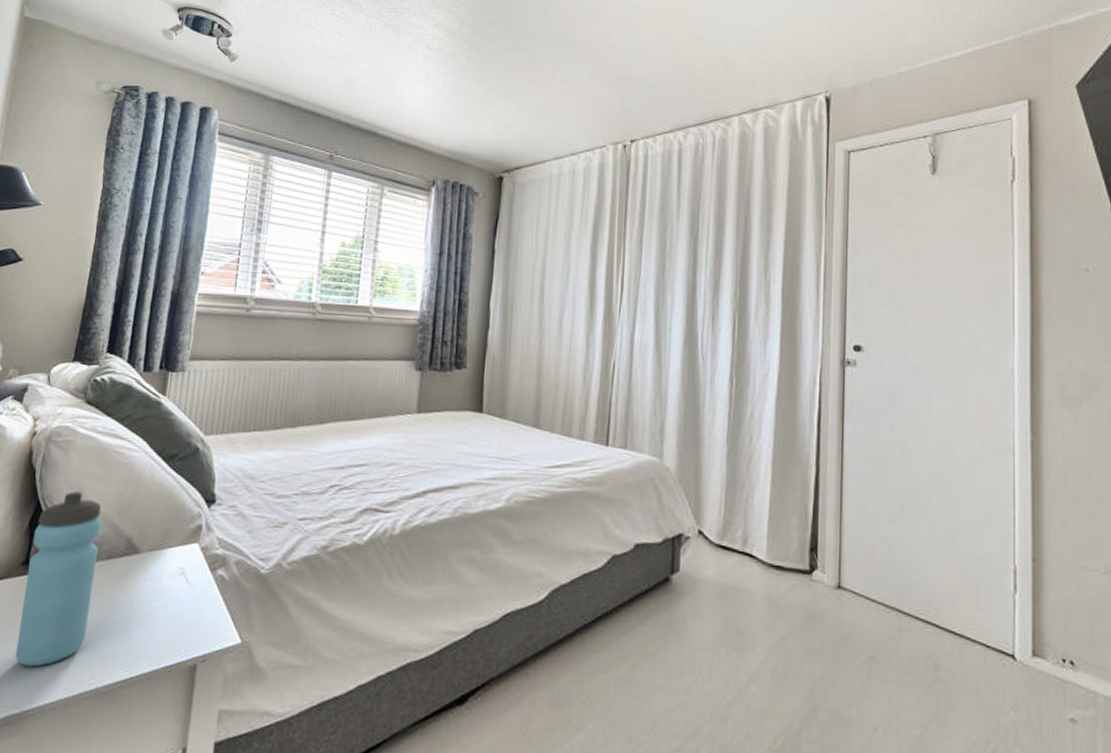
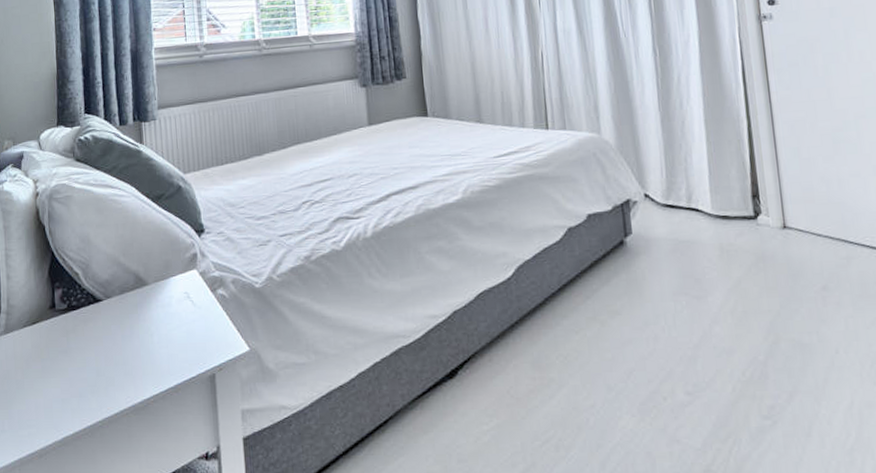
water bottle: present [15,491,102,667] -> none [54,239,116,394]

